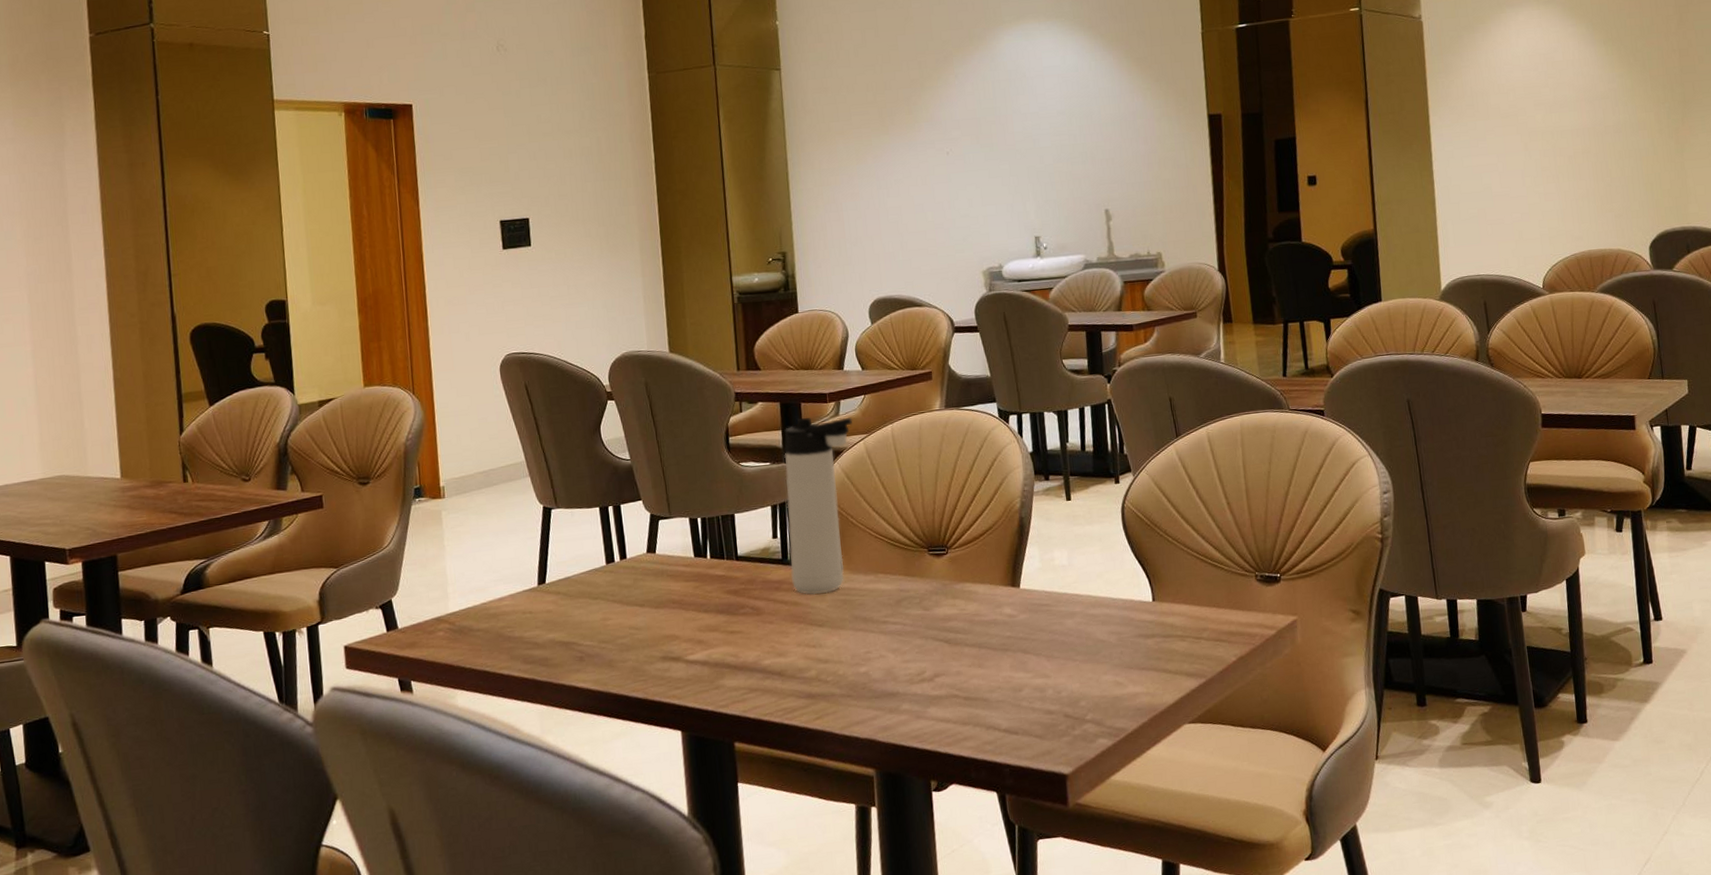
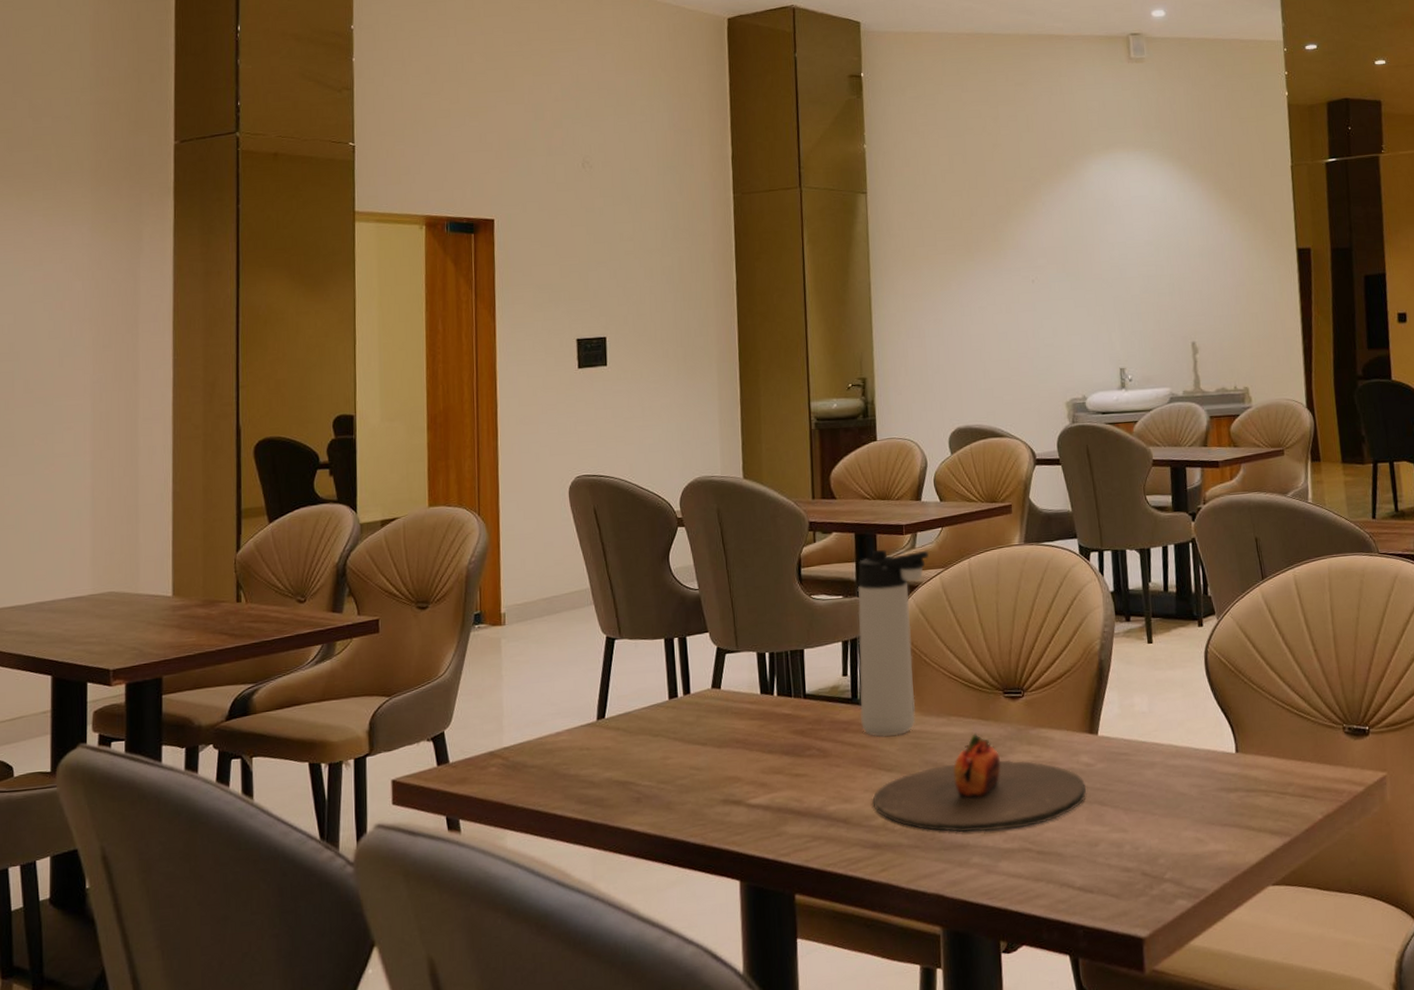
plate: none [805,589,1010,681] -> present [872,733,1087,832]

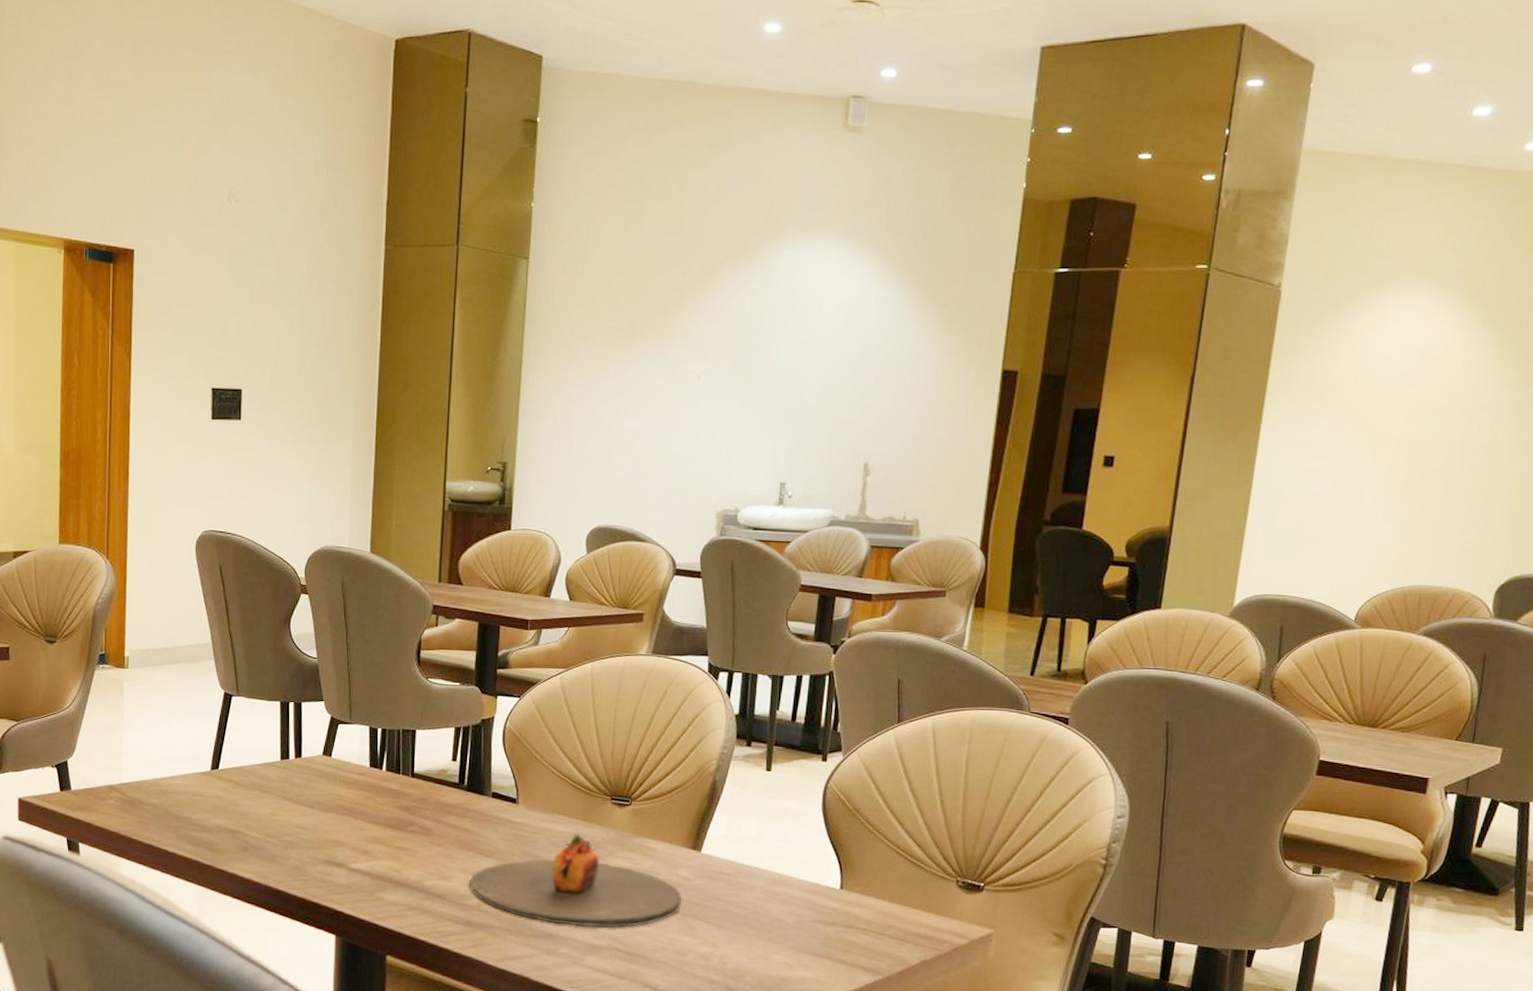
thermos bottle: present [857,549,930,737] -> none [465,641,553,825]

